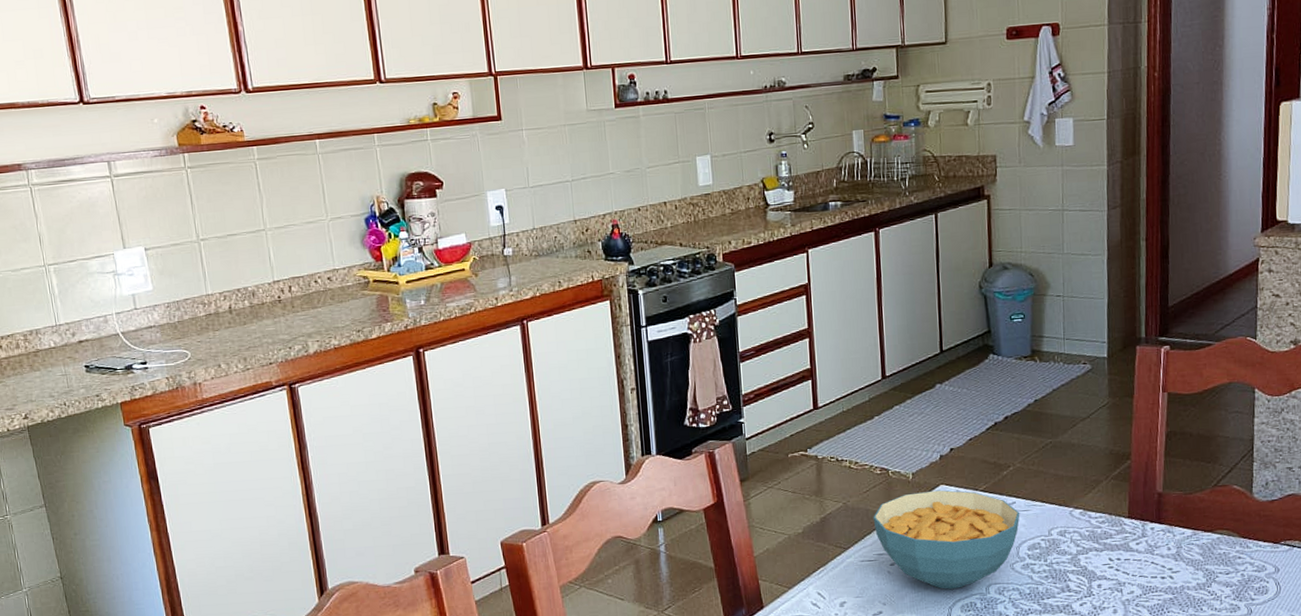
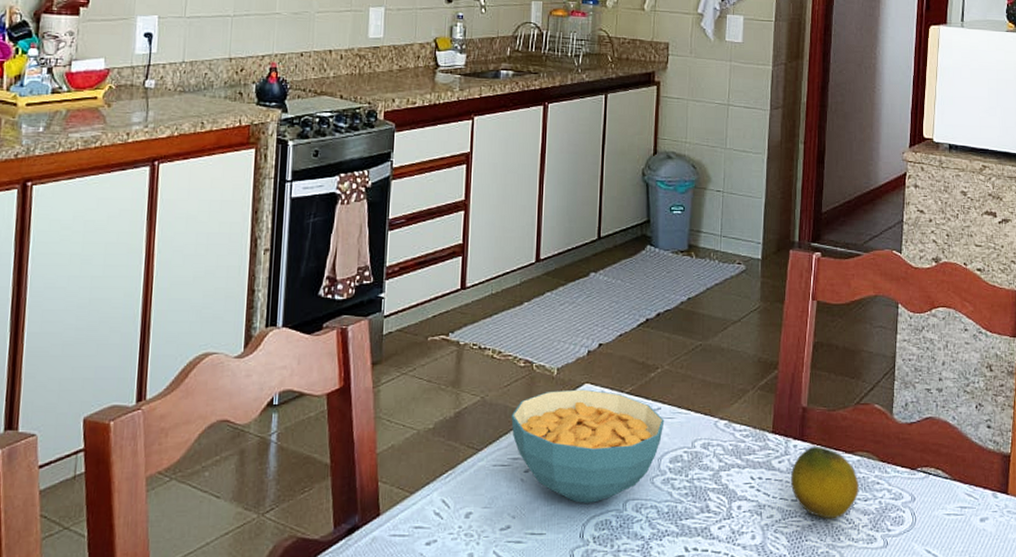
fruit: none [1149,527,1220,592] -> present [790,446,859,520]

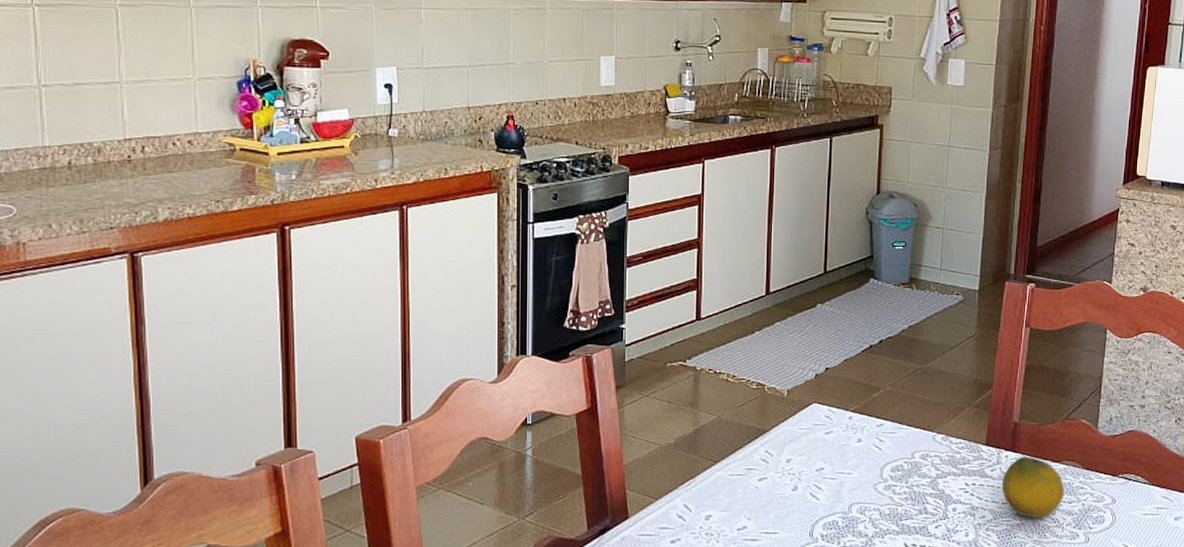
cereal bowl: present [511,389,665,503] -> none [745,408,887,507]

